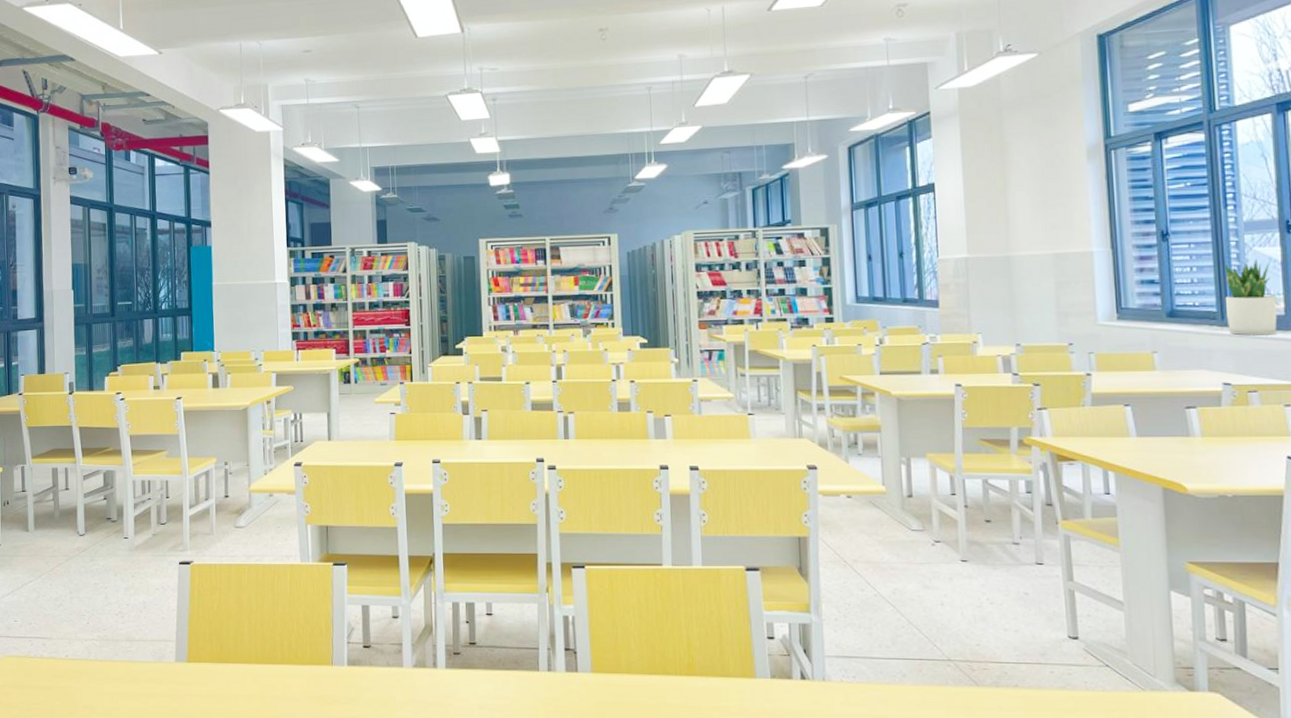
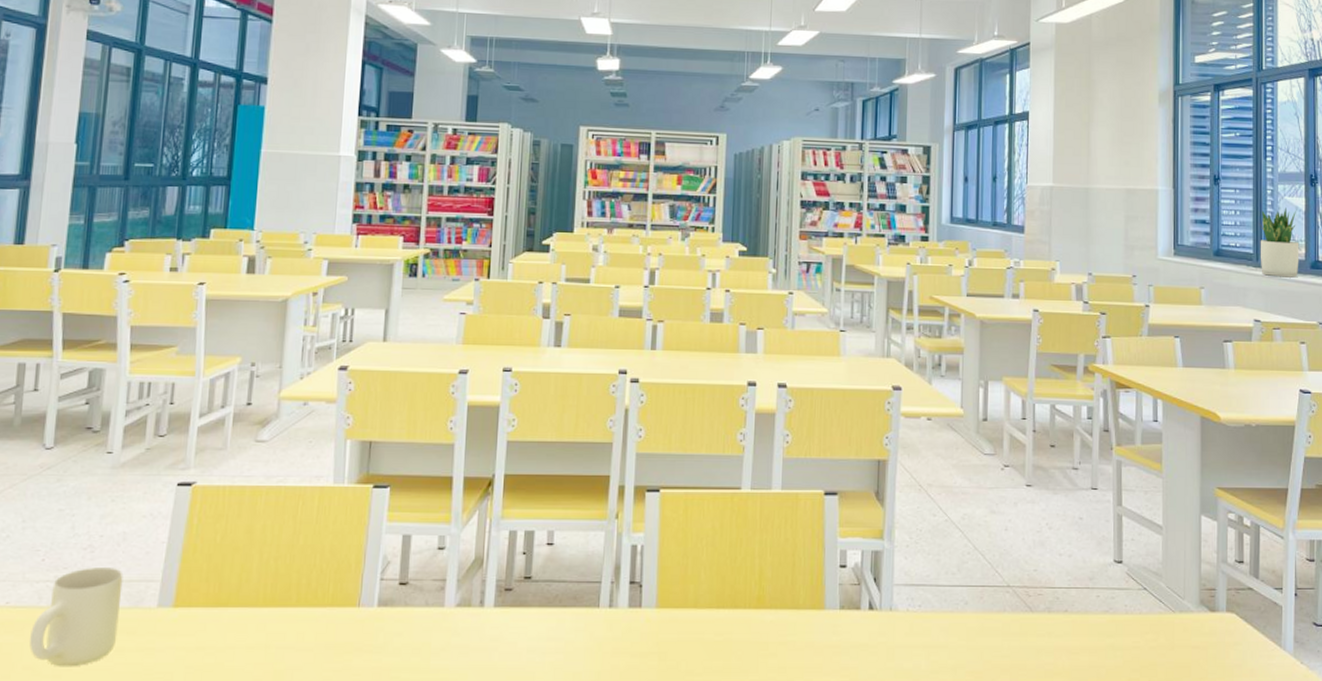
mug: none [86,629,149,708] -> present [29,568,123,667]

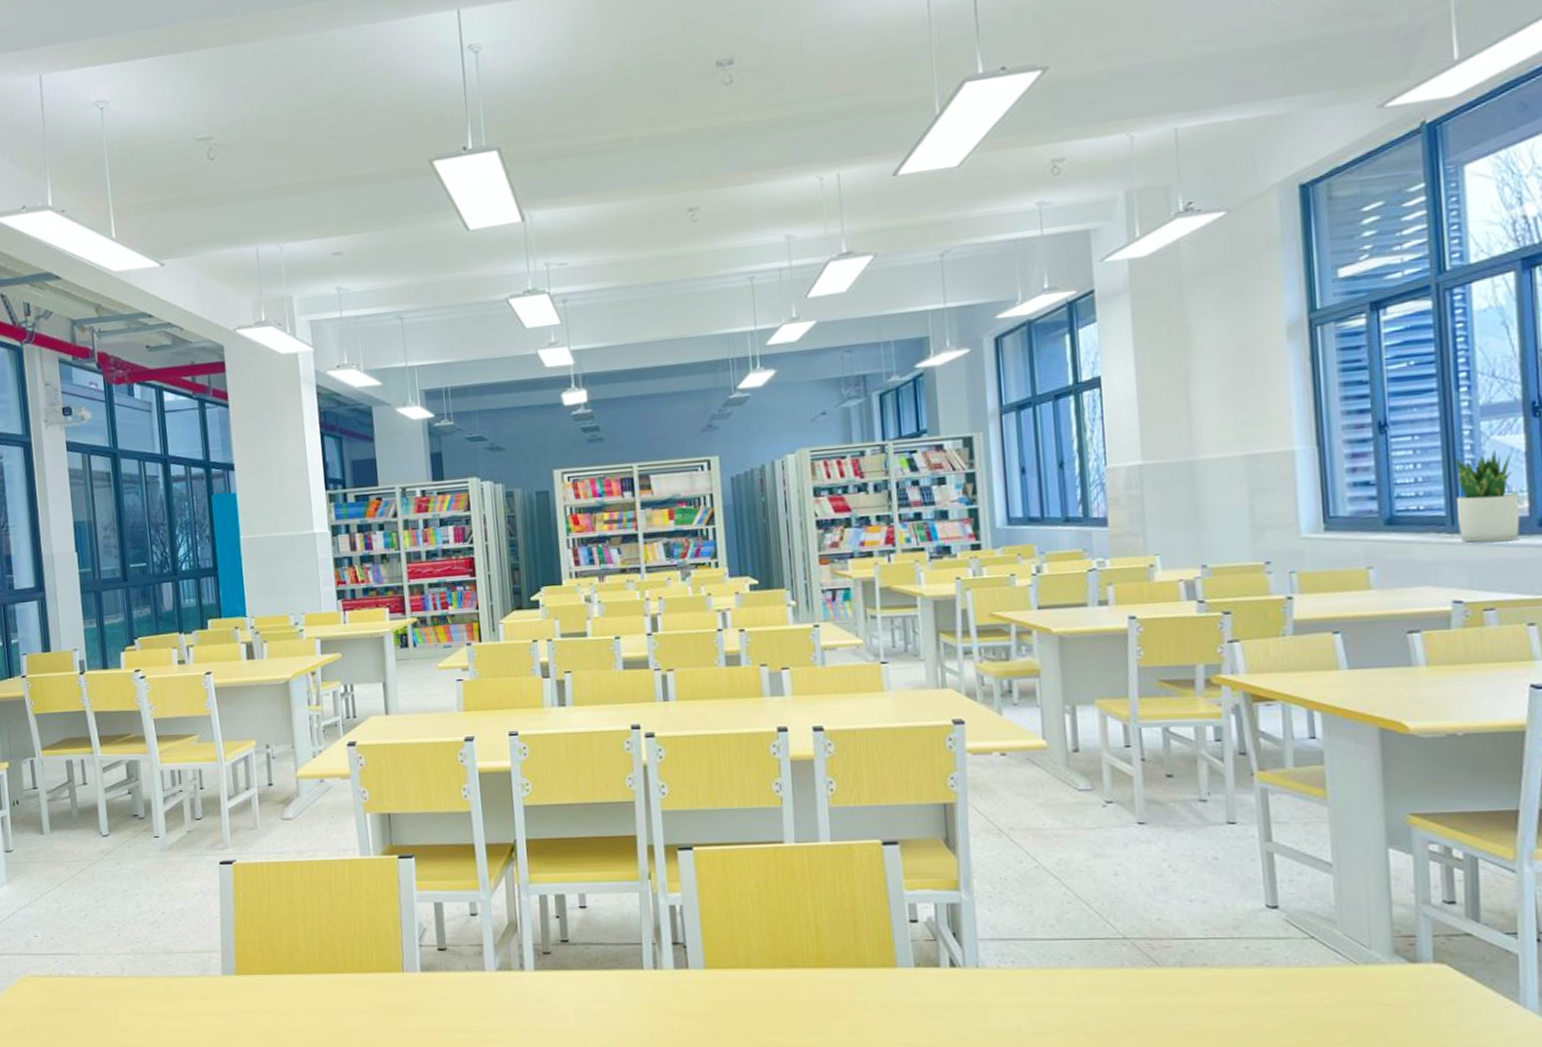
mug: present [29,568,123,667] -> none [120,940,193,1029]

